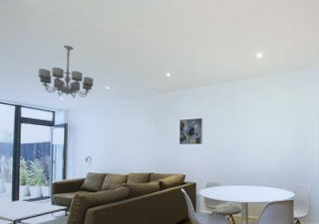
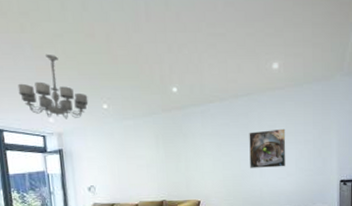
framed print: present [179,117,203,145] -> none [190,138,218,169]
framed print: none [233,110,269,146] -> present [249,128,286,168]

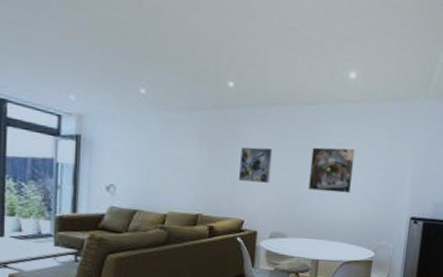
chandelier: present [17,54,89,120] -> none [35,16,123,100]
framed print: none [190,138,218,169] -> present [239,147,273,183]

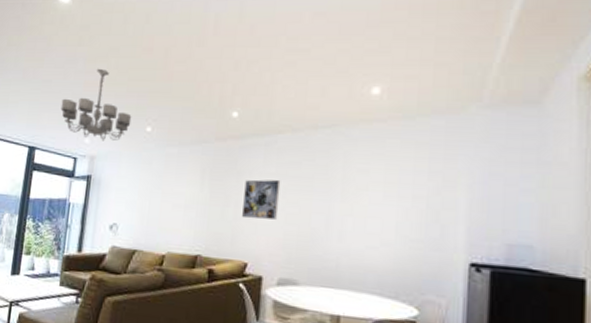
chandelier: none [35,16,123,100] -> present [60,68,132,141]
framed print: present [308,147,355,193] -> none [324,175,384,231]

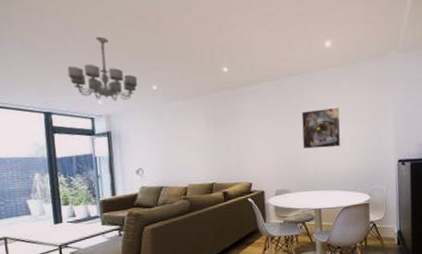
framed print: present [242,179,281,220] -> none [241,118,270,150]
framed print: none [324,175,384,231] -> present [302,107,341,149]

